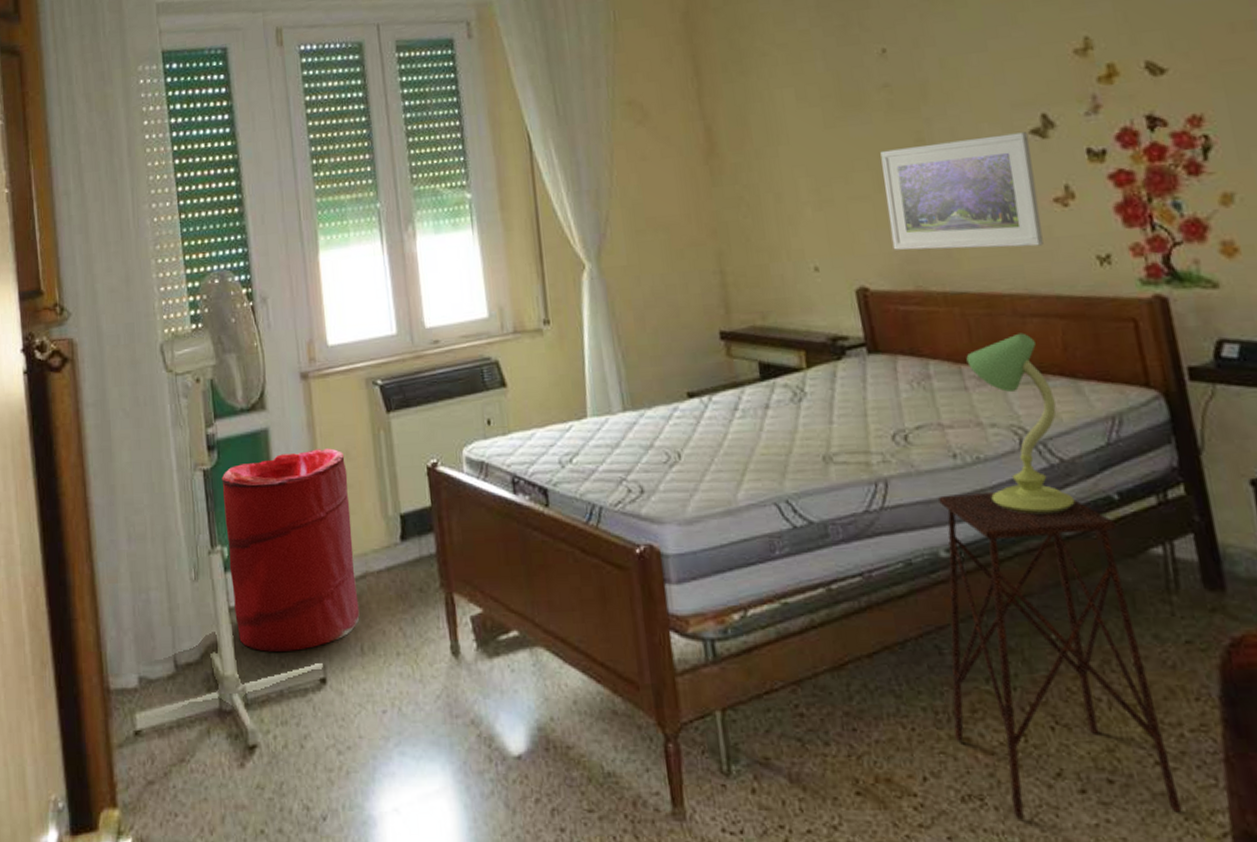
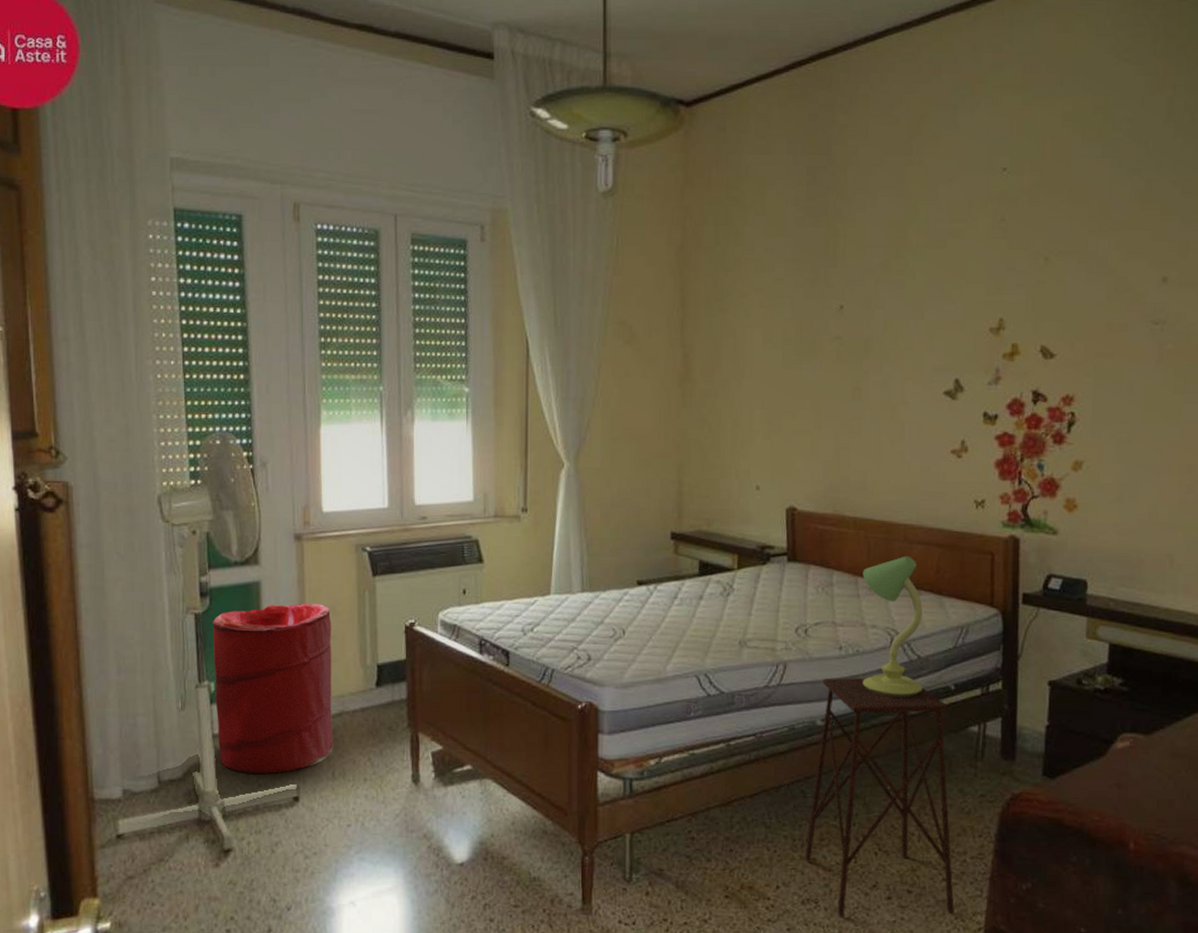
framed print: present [880,132,1044,251] -> none [821,392,942,488]

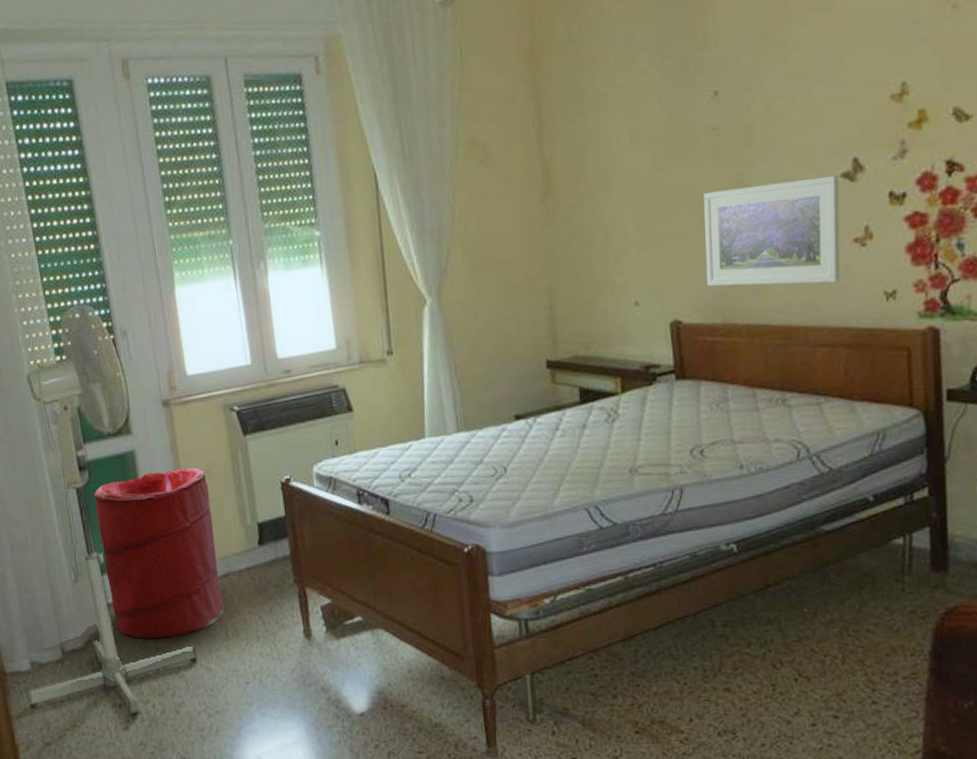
side table: present [804,678,955,916] -> none [717,497,888,746]
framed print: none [821,392,942,488] -> present [703,175,840,287]
table lamp: present [862,556,923,697] -> none [760,360,837,514]

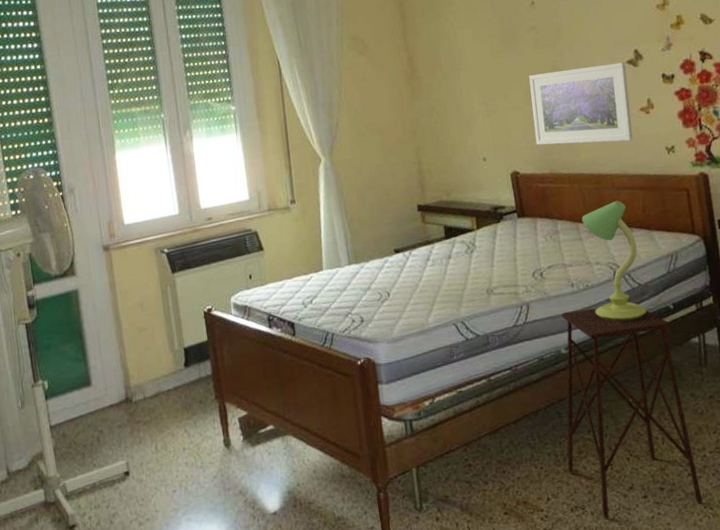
laundry hamper: present [93,467,224,639] -> none [41,302,154,457]
side table: none [717,497,888,746] -> present [561,308,703,518]
table lamp: none [760,360,837,514] -> present [581,200,647,322]

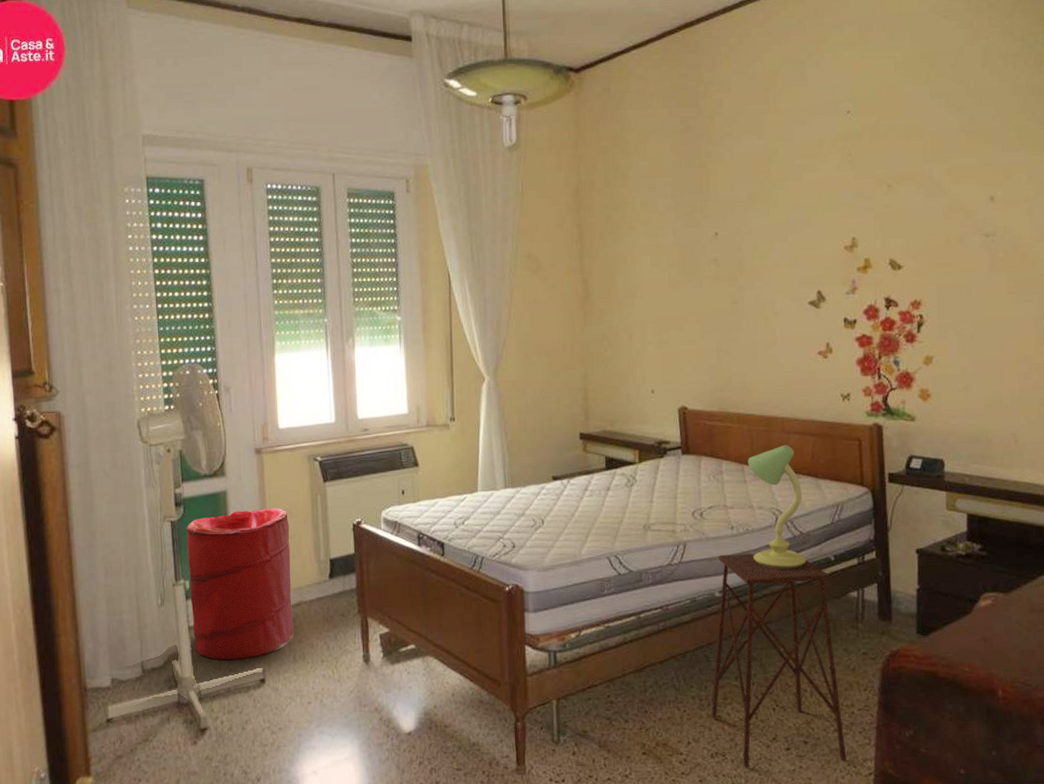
laundry hamper: none [41,302,154,457] -> present [186,508,294,660]
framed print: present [529,62,633,145] -> none [706,303,808,385]

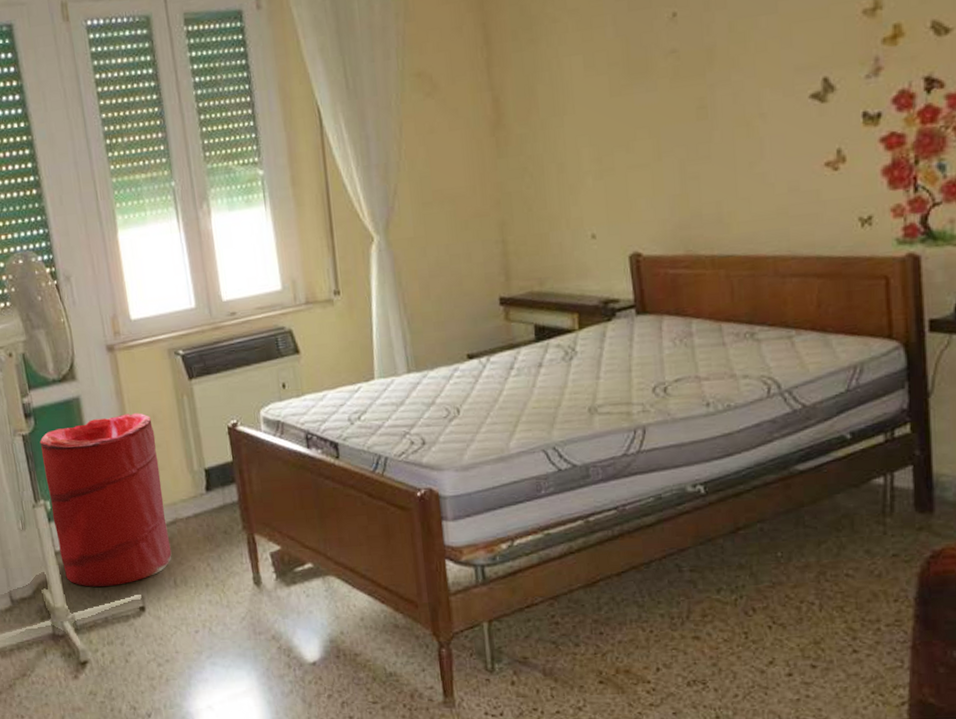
side table: present [711,554,847,767] -> none [685,435,870,697]
table lamp: present [748,445,806,569] -> none [727,292,811,454]

